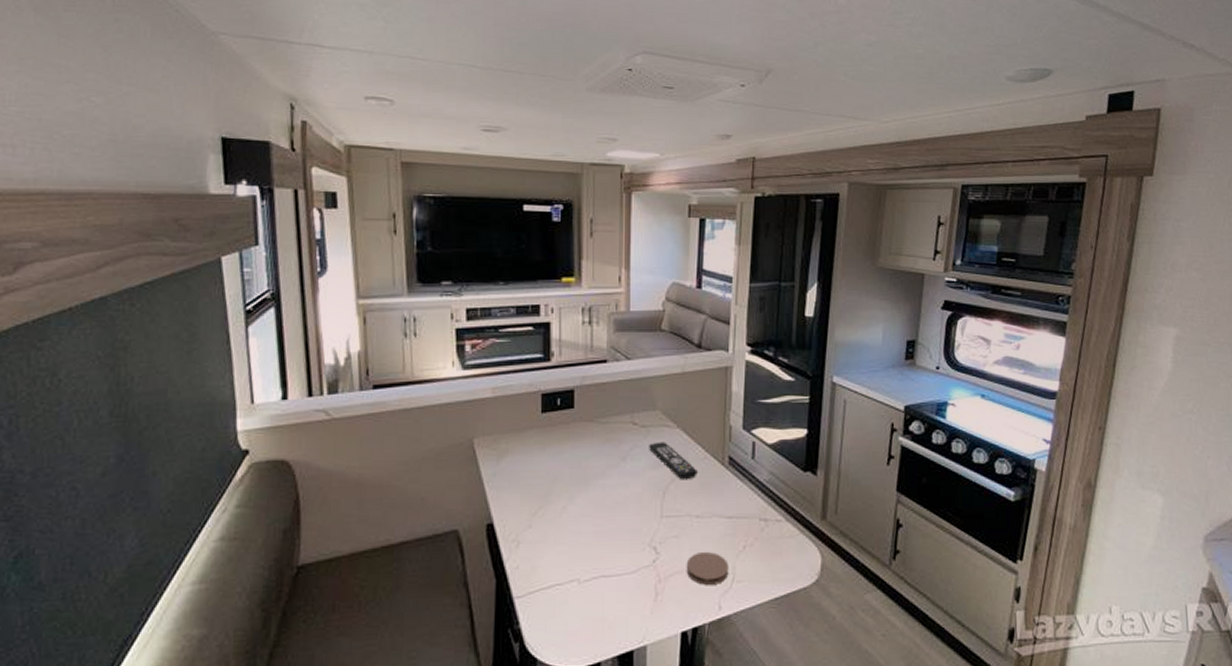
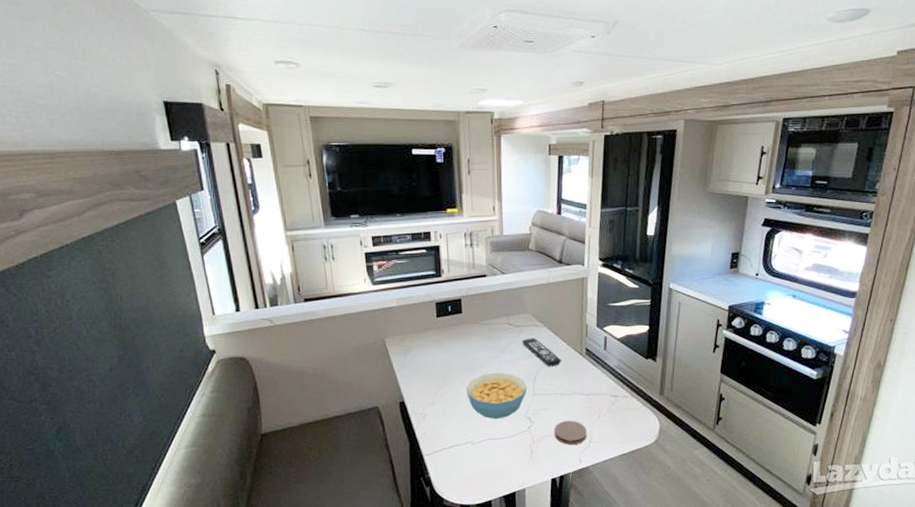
cereal bowl: none [575,486,653,549] -> present [466,372,527,419]

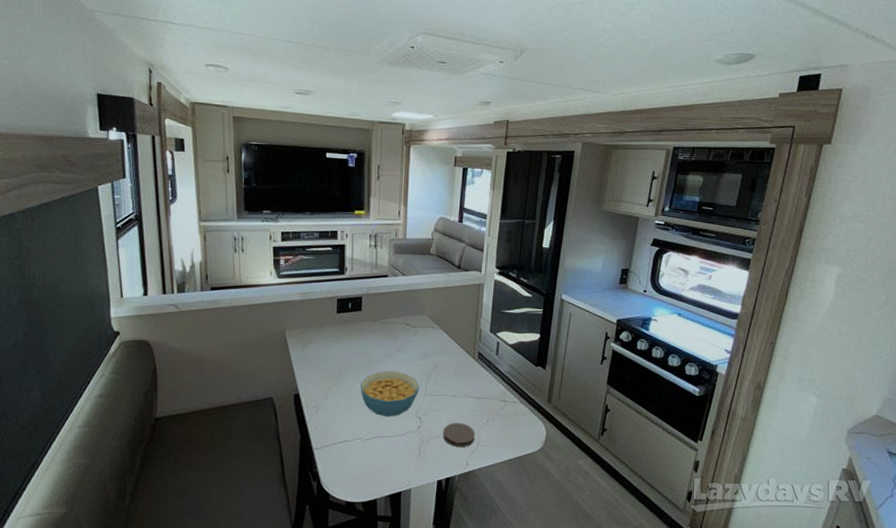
remote control: present [522,338,561,367] -> none [417,339,454,369]

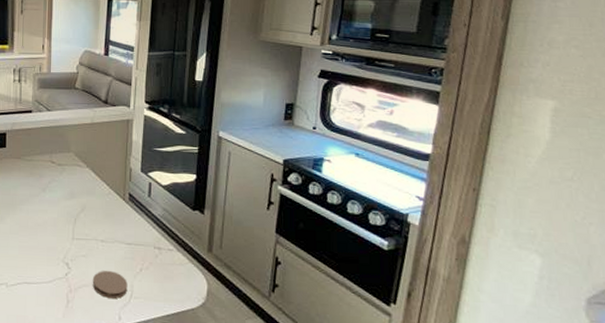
cereal bowl: present [360,371,419,417] -> none [5,211,66,262]

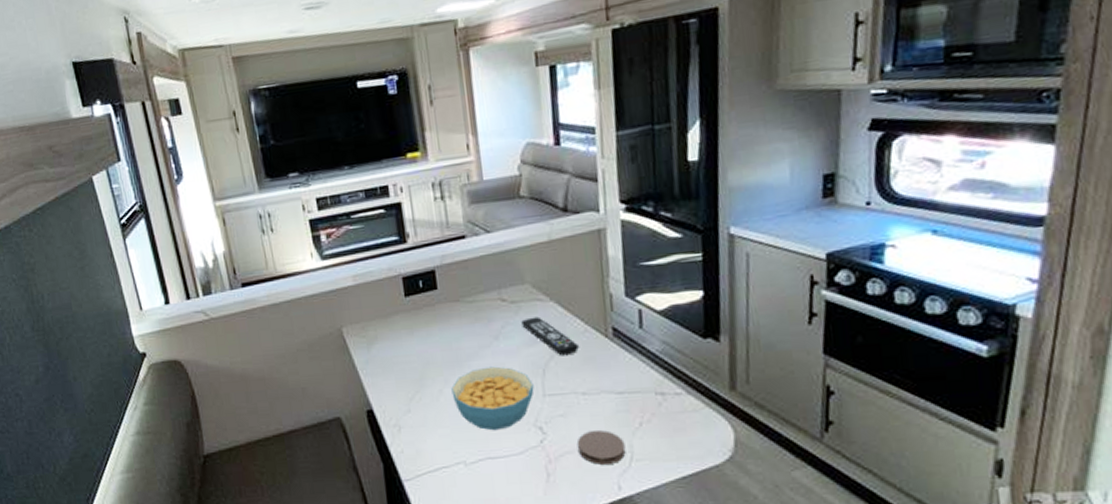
cereal bowl: none [5,211,66,262] -> present [451,366,534,431]
remote control: none [64,178,103,211] -> present [521,316,579,356]

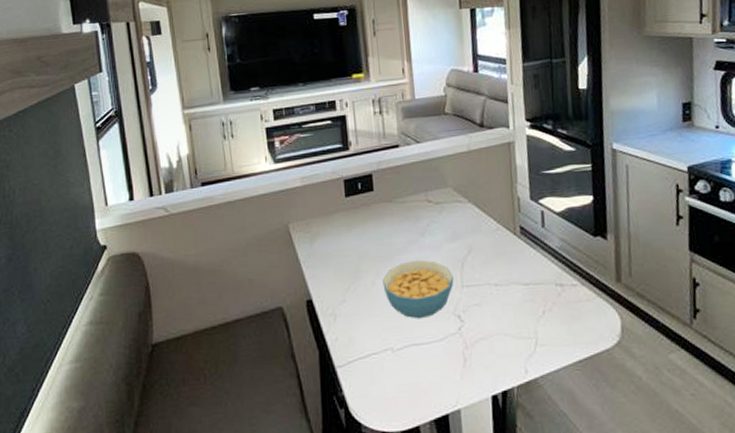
remote control: present [521,316,579,356] -> none [444,216,492,251]
coaster: present [577,430,626,465] -> none [490,318,532,350]

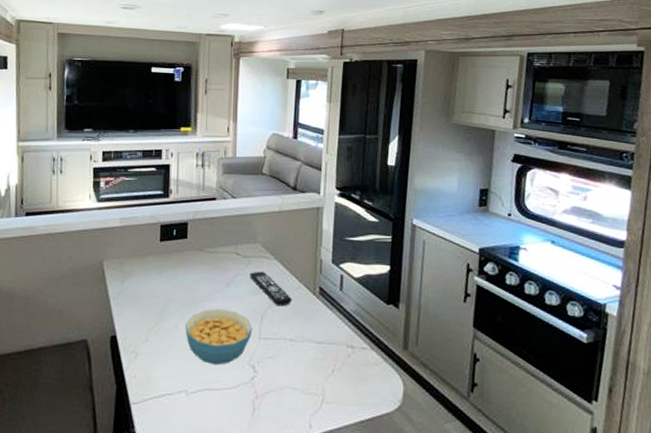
remote control: none [444,216,492,251] -> present [250,271,292,307]

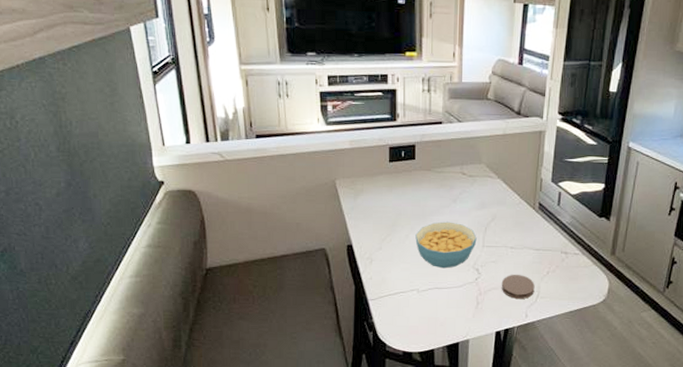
remote control: present [250,271,292,307] -> none [475,189,513,220]
coaster: none [280,373,319,404] -> present [501,275,535,299]

